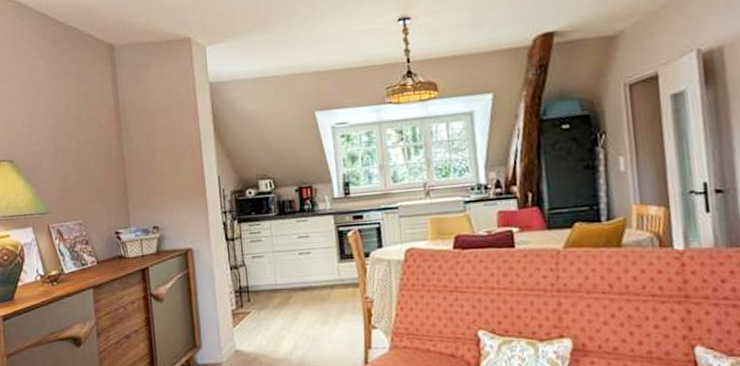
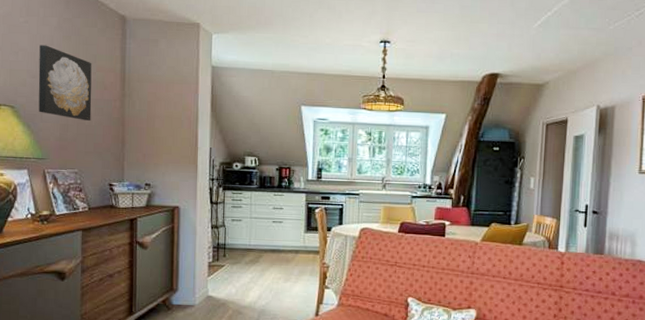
wall art: none [31,89,90,165] -> present [38,45,92,121]

